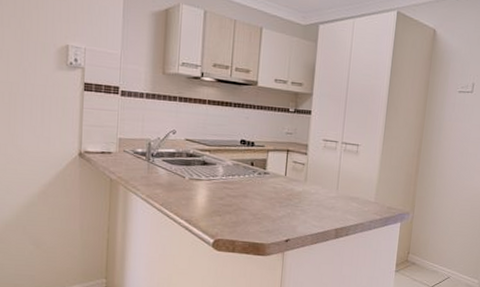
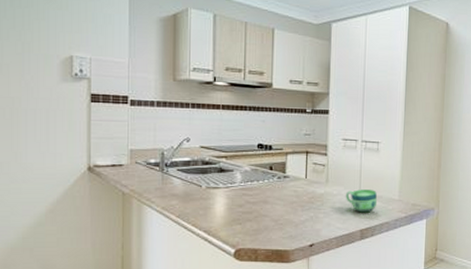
cup: none [322,189,354,213] -> present [345,189,378,213]

